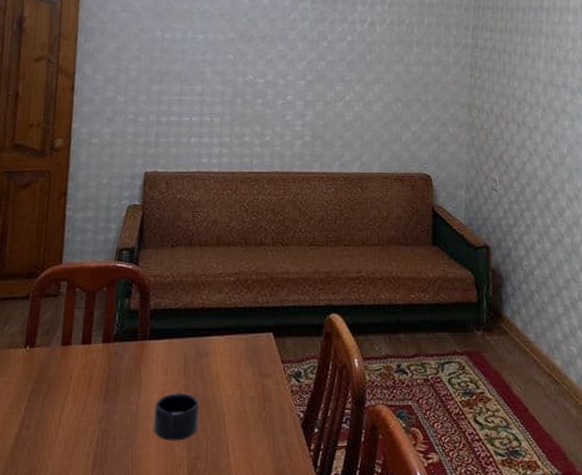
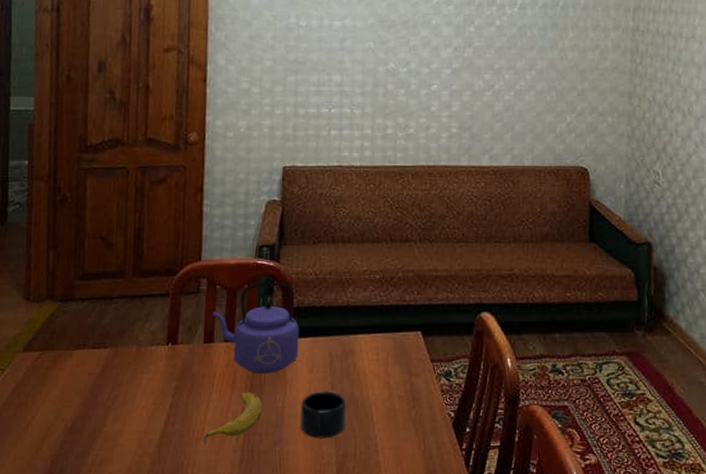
fruit: none [56,395,118,449] -> present [202,392,263,445]
kettle: none [71,284,156,376] -> present [213,281,300,373]

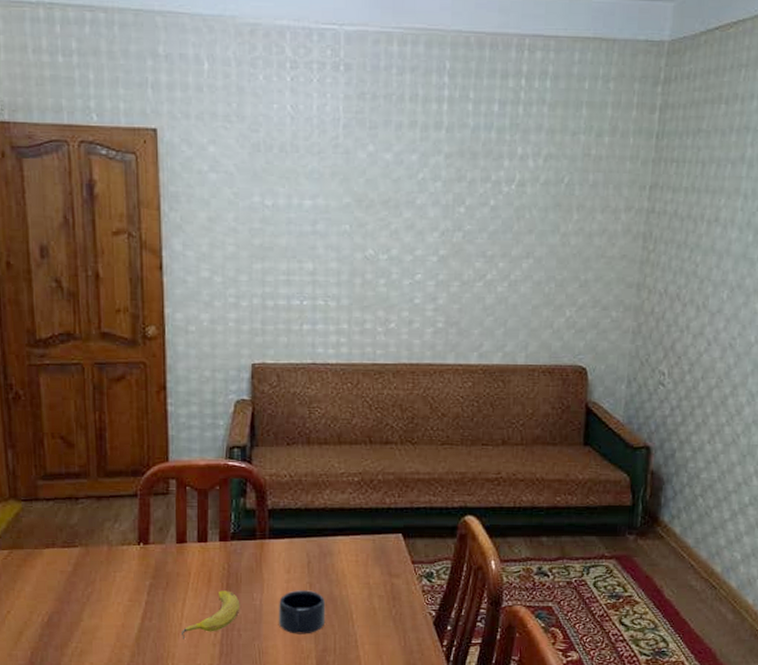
kettle: present [213,281,300,373] -> none [184,483,275,573]

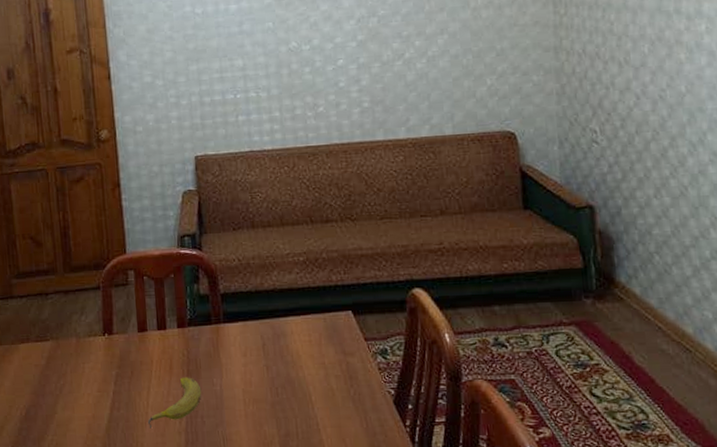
mug: present [279,590,326,634] -> none [238,373,285,419]

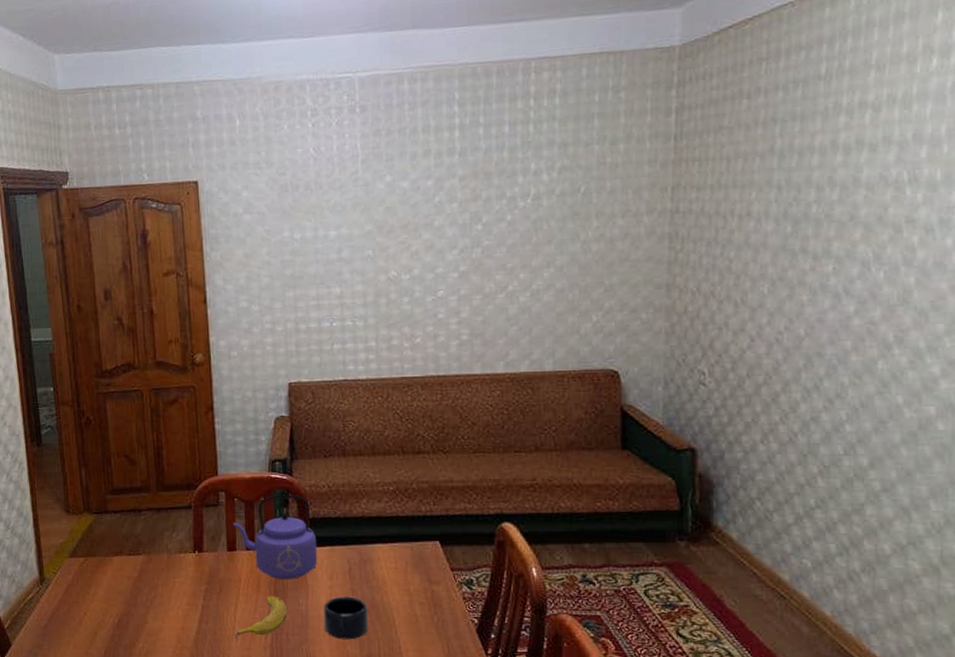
kettle: none [143,269,231,359] -> present [233,494,318,579]
mug: none [238,373,285,419] -> present [324,596,369,640]

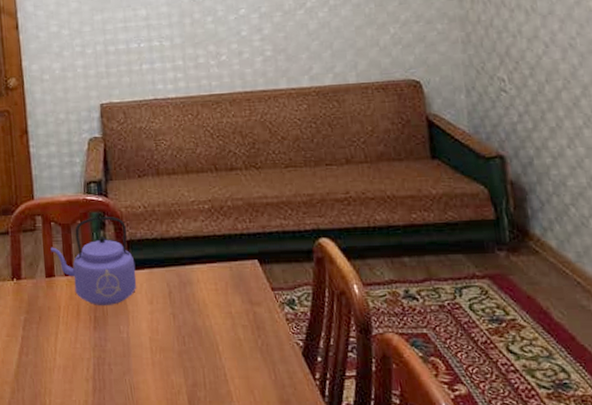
fruit: present [234,596,288,642] -> none [55,324,109,375]
mug: present [324,596,369,640] -> none [145,321,193,368]

